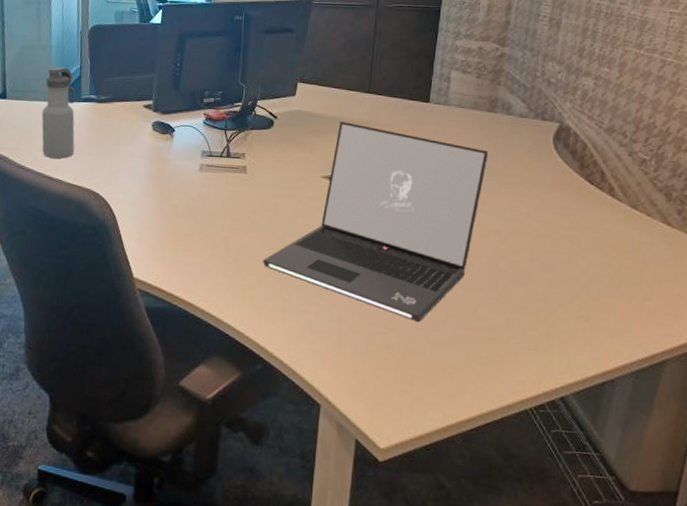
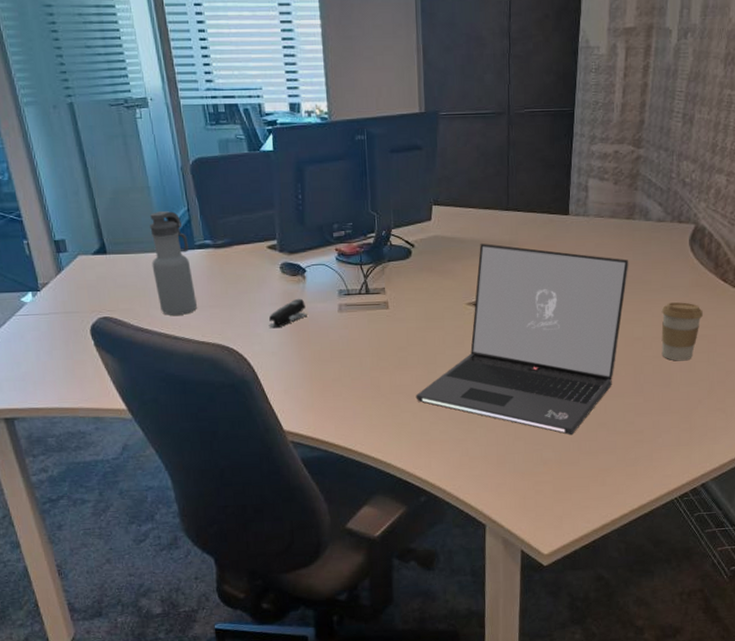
stapler: none [134,154,170,180] -> present [269,298,307,329]
coffee cup: none [519,198,566,260] -> present [661,302,703,361]

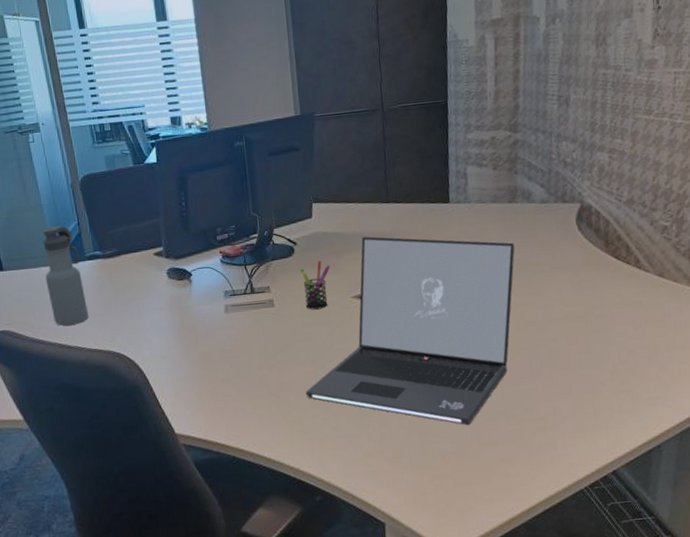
stapler: present [269,298,307,329] -> none [157,301,195,333]
pen holder: none [417,265,447,314] -> present [300,261,331,310]
coffee cup: present [661,302,703,361] -> none [553,282,597,343]

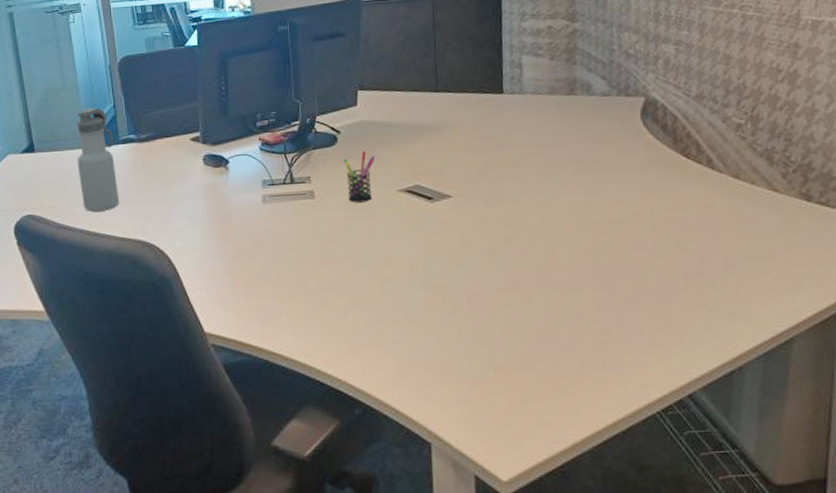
laptop: present [305,236,515,426] -> none [346,126,575,336]

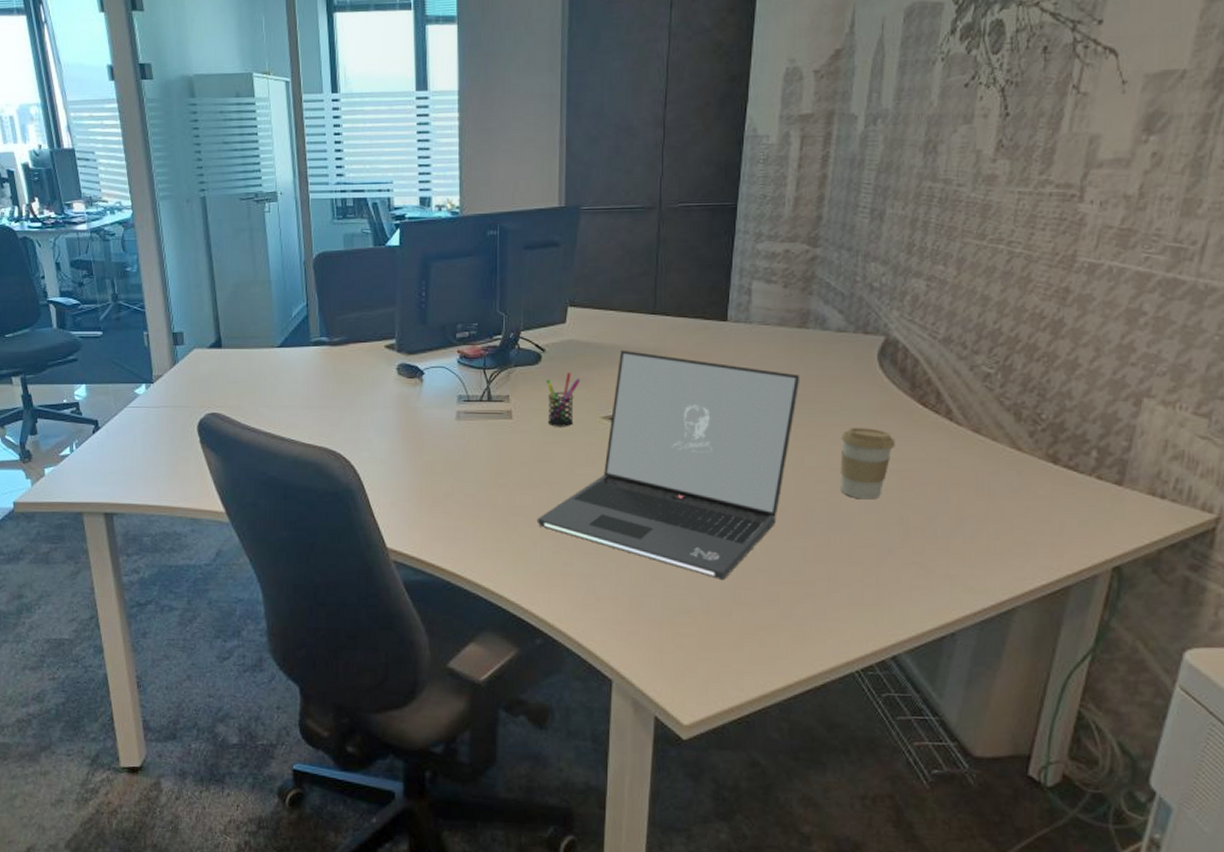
water bottle: present [77,108,119,212] -> none [265,306,307,415]
laptop: none [346,126,575,336] -> present [537,349,801,581]
coffee cup: none [616,181,666,248] -> present [840,428,895,500]

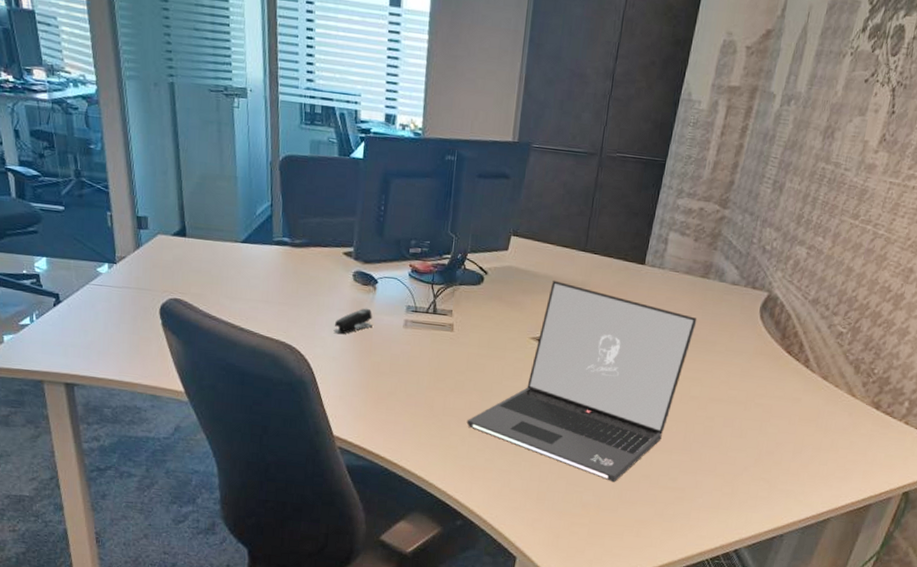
stapler: none [380,403,422,434] -> present [333,308,373,335]
pen holder: present [546,372,581,427] -> none [483,295,516,344]
coffee cup: present [840,428,895,500] -> none [715,366,763,427]

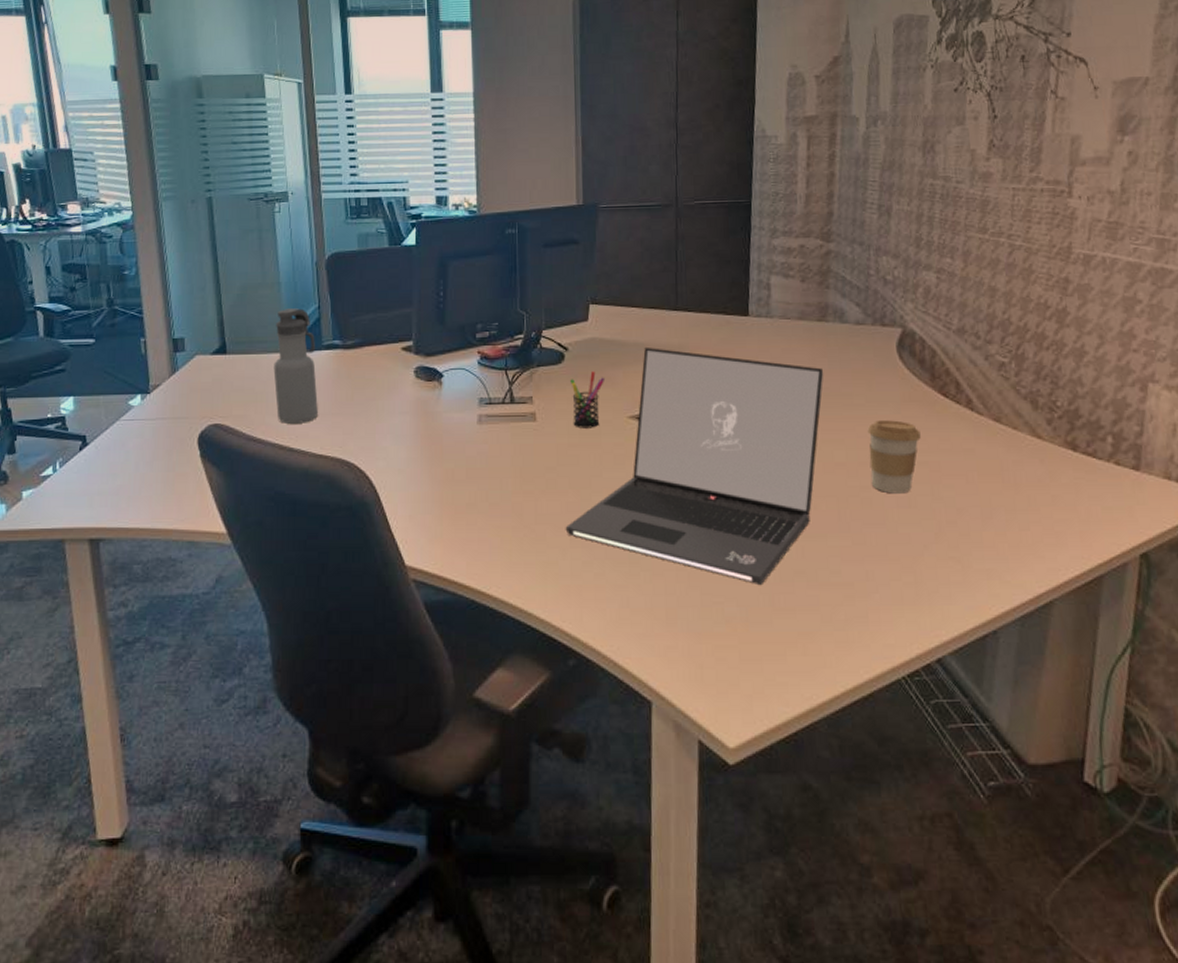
water bottle: none [228,202,267,308] -> present [273,308,318,424]
stapler: present [333,308,373,335] -> none [397,407,442,441]
pen holder: none [483,295,516,344] -> present [570,371,606,428]
coffee cup: none [715,366,763,427] -> present [867,420,921,494]

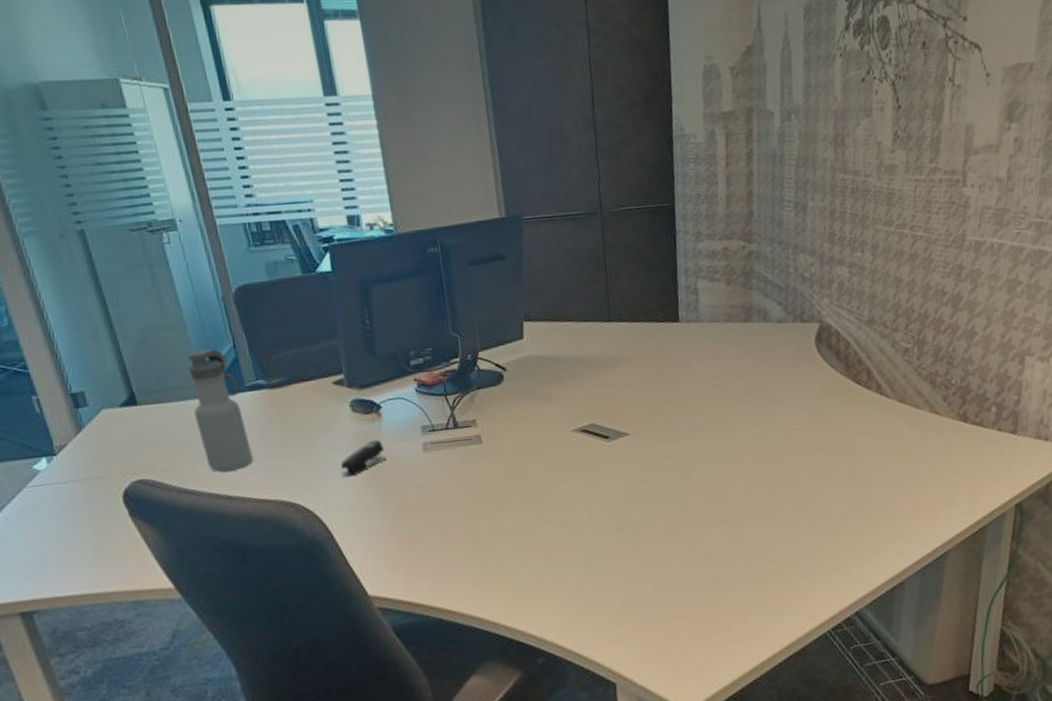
stapler: none [397,407,442,441] -> present [341,439,387,477]
laptop: present [565,346,824,586] -> none [521,360,752,571]
pen holder: present [570,371,606,428] -> none [512,389,547,446]
coffee cup: present [867,420,921,494] -> none [792,410,838,477]

